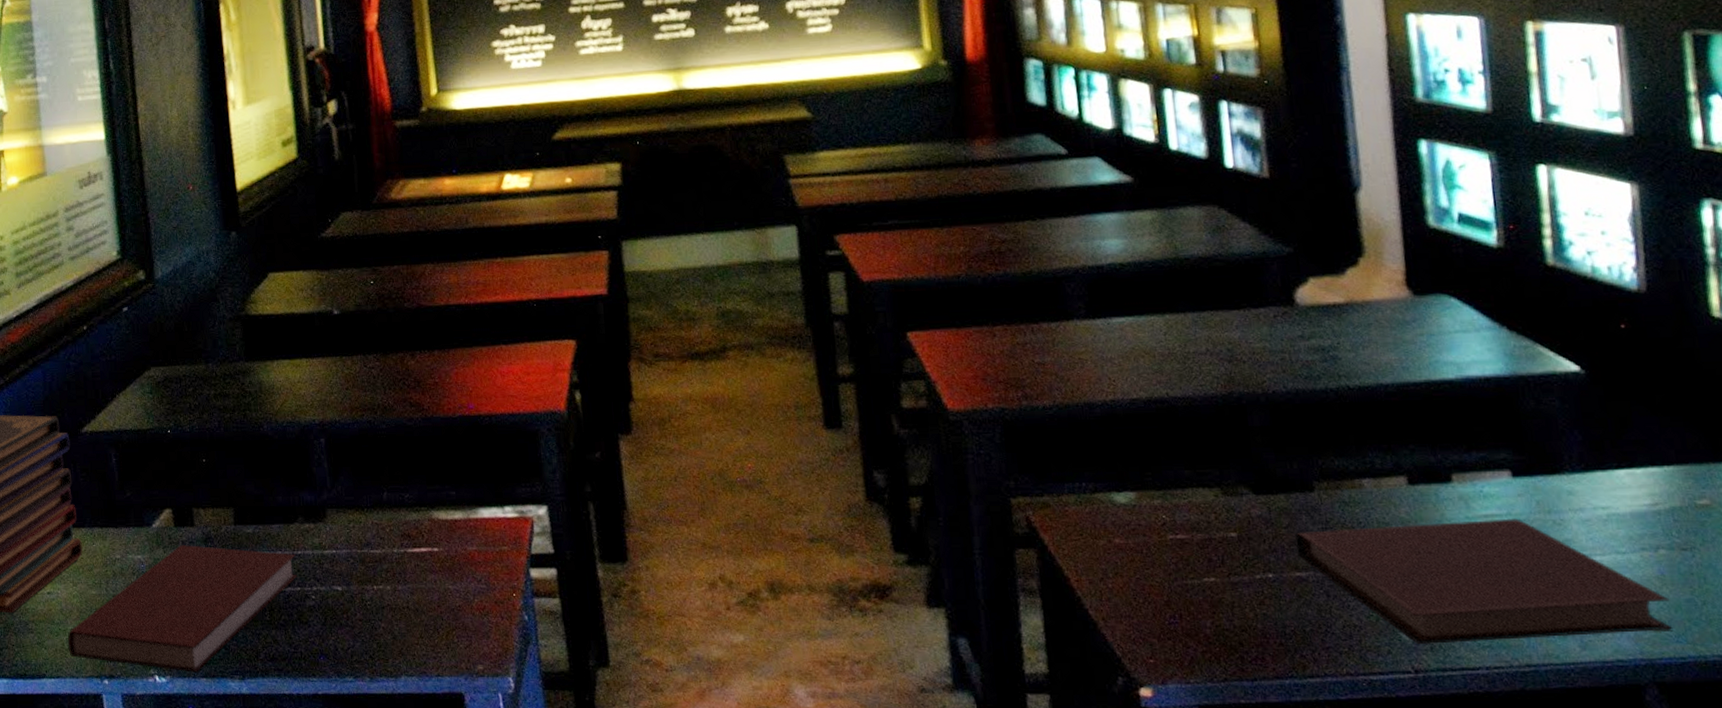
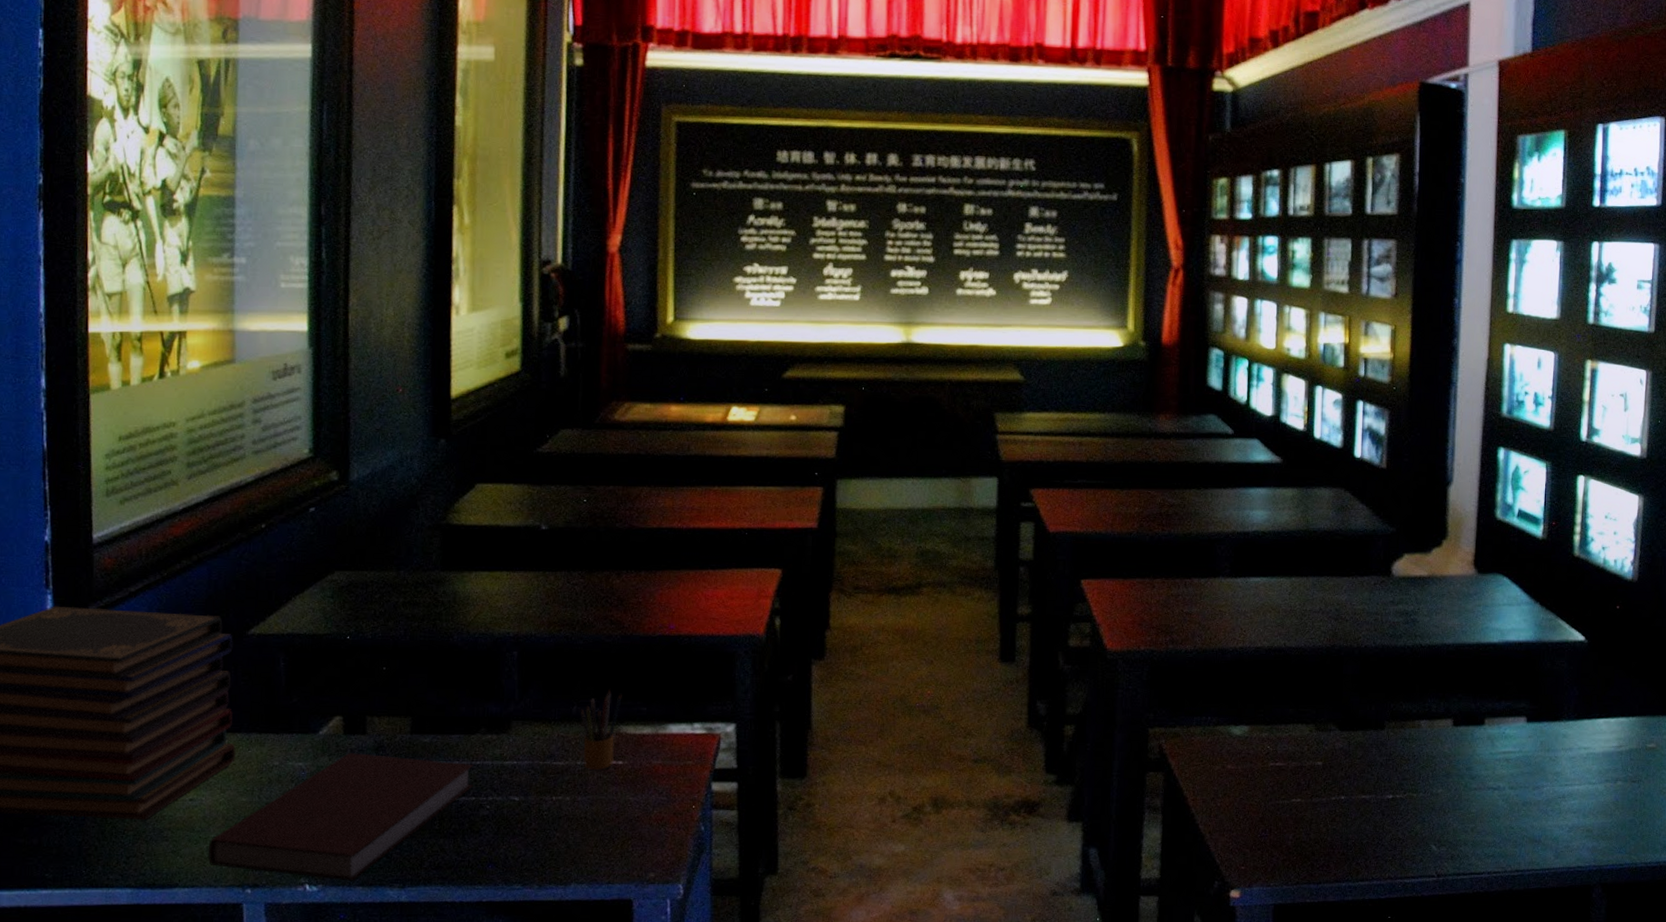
pencil box: none [390,473,430,557] -> present [580,688,622,770]
notebook: present [1294,518,1674,644] -> none [1364,755,1619,854]

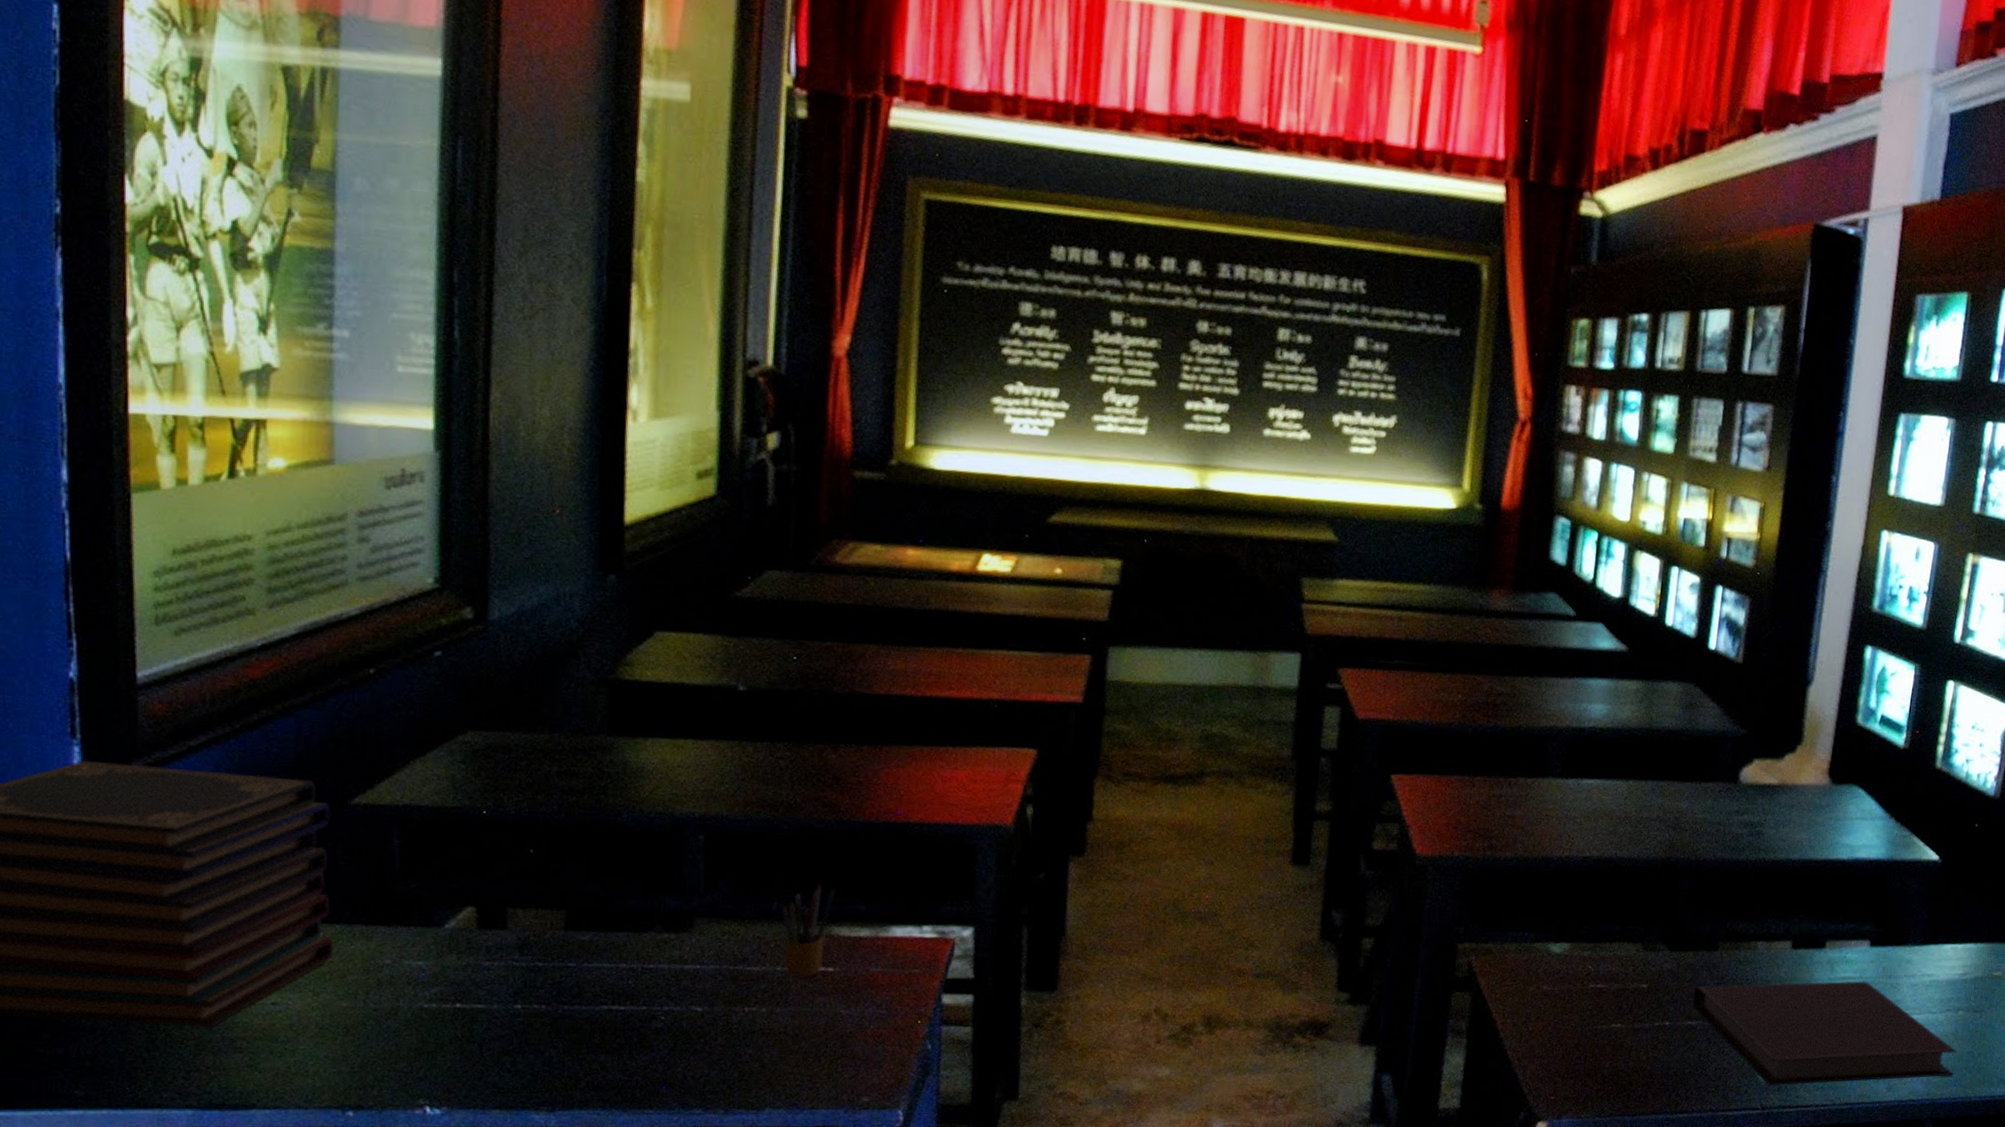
notebook: present [207,753,474,881] -> none [295,951,645,1103]
notebook: none [1364,755,1619,854] -> present [1692,981,1957,1085]

